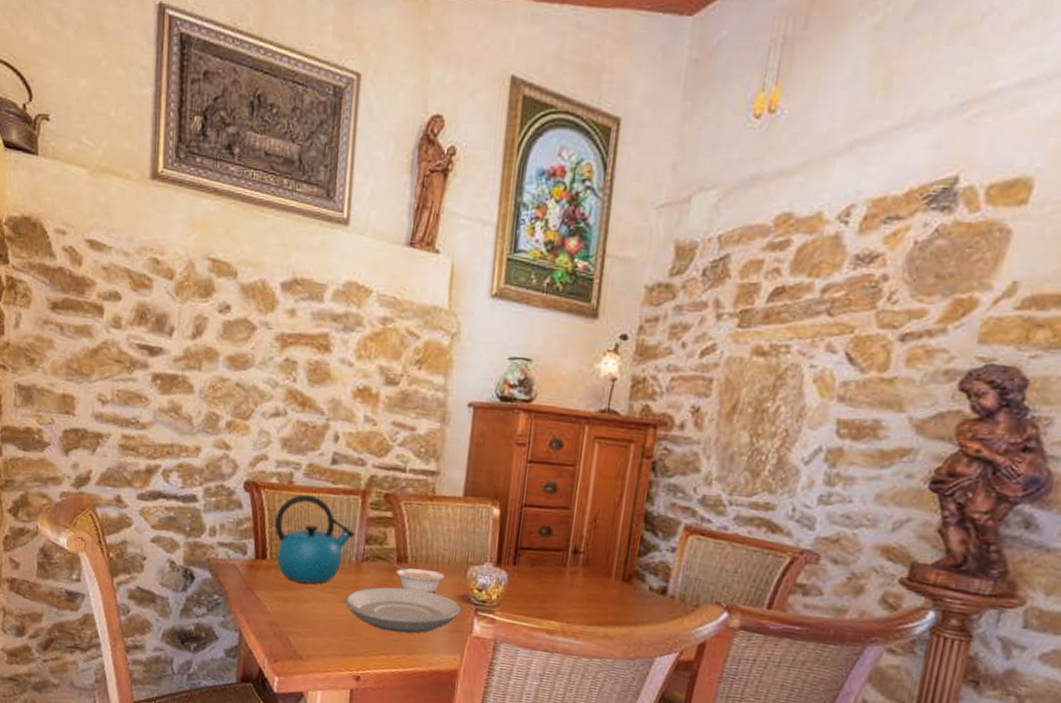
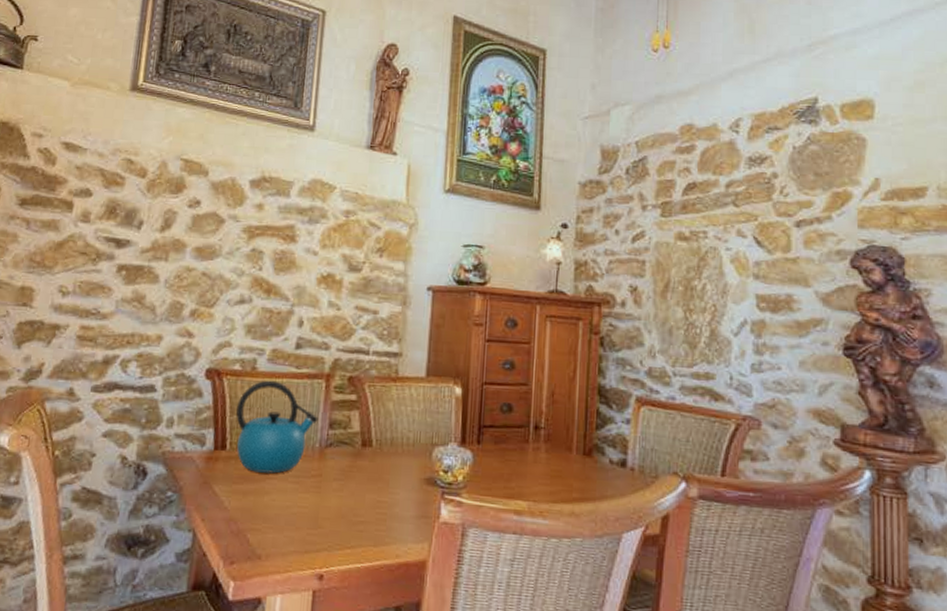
plate: present [344,587,462,634] -> none [307,473,428,523]
legume: present [393,564,444,593] -> none [358,448,410,478]

